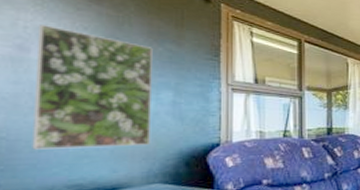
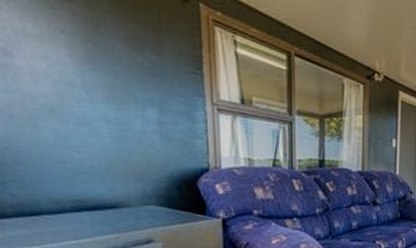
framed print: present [32,25,153,150] -> none [15,25,142,166]

